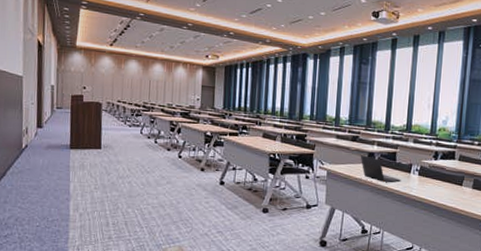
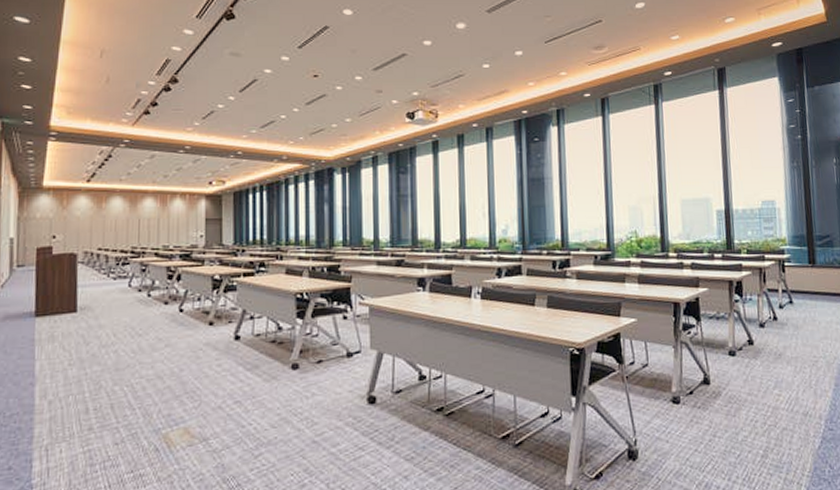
laptop: present [360,155,401,183] -> none [408,282,461,313]

